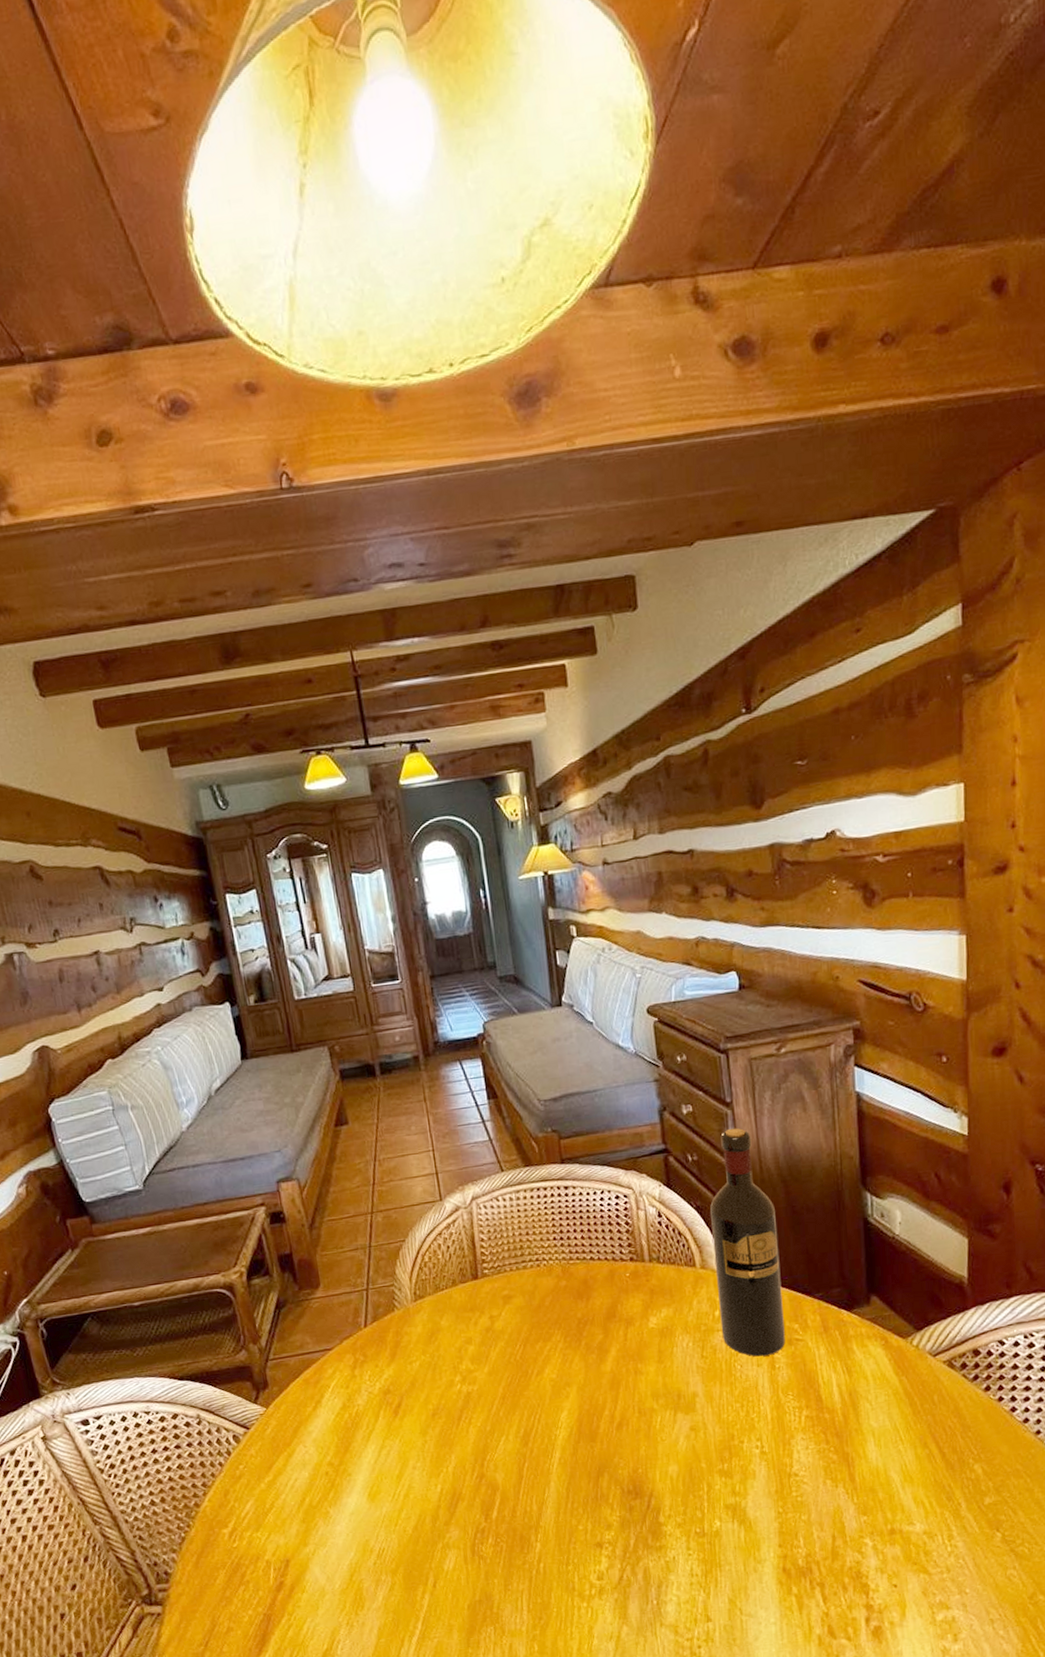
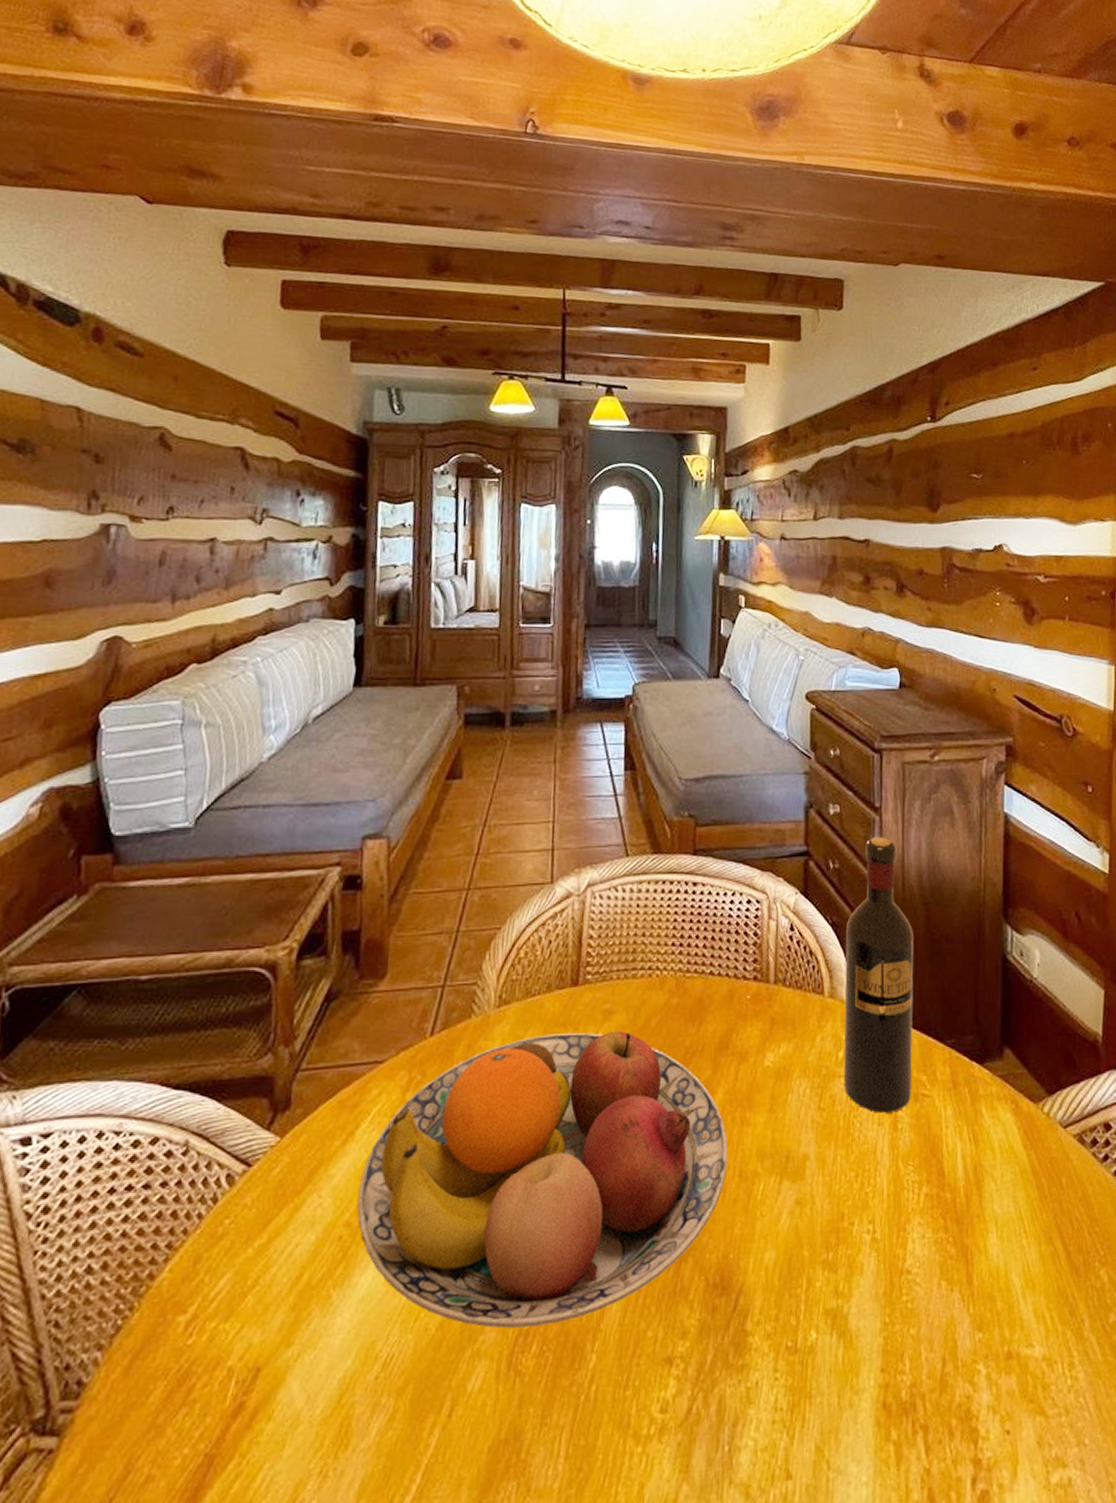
fruit bowl: none [333,1310,628,1529] -> present [357,1030,729,1329]

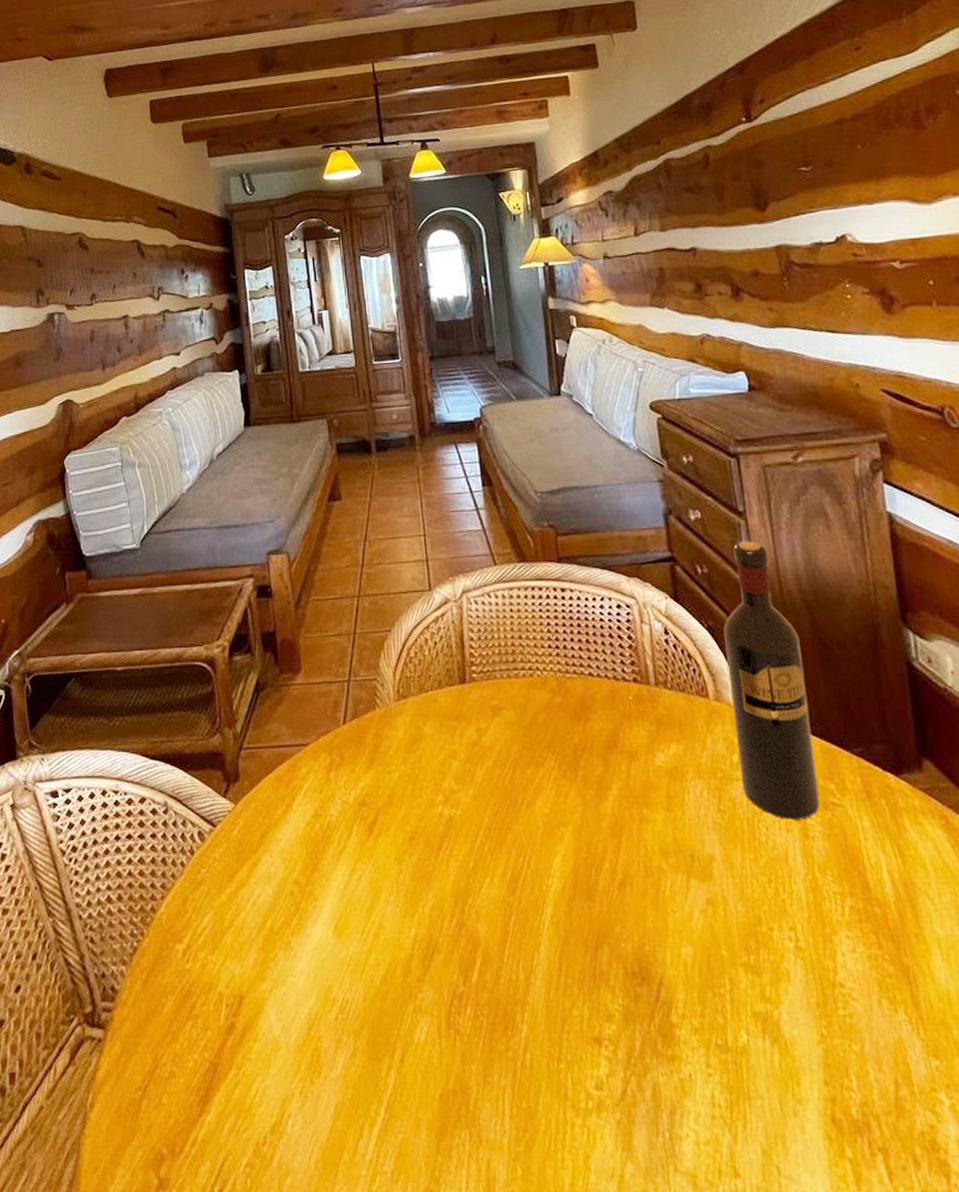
fruit bowl: present [357,1030,729,1329] -> none [301,726,632,992]

